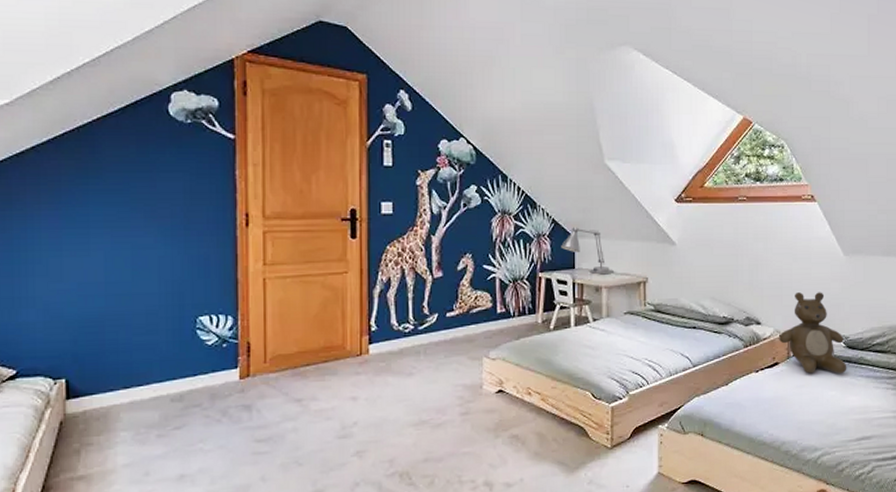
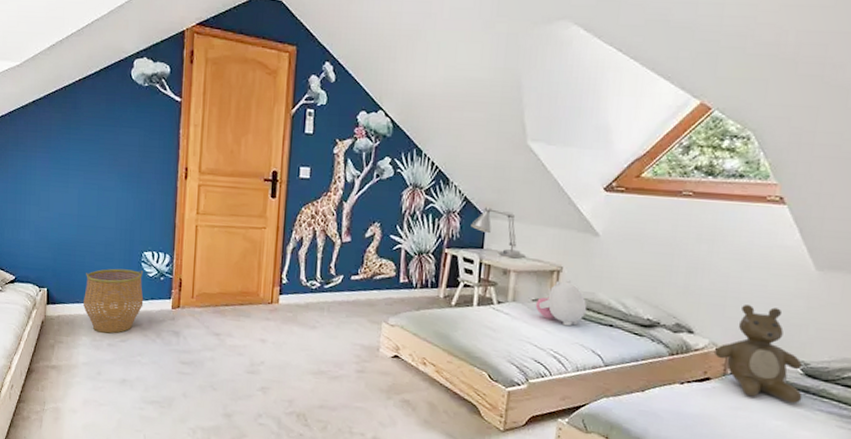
basket: none [120,340,202,423] -> present [83,268,144,334]
plush toy: none [627,290,673,334] -> present [535,280,587,326]

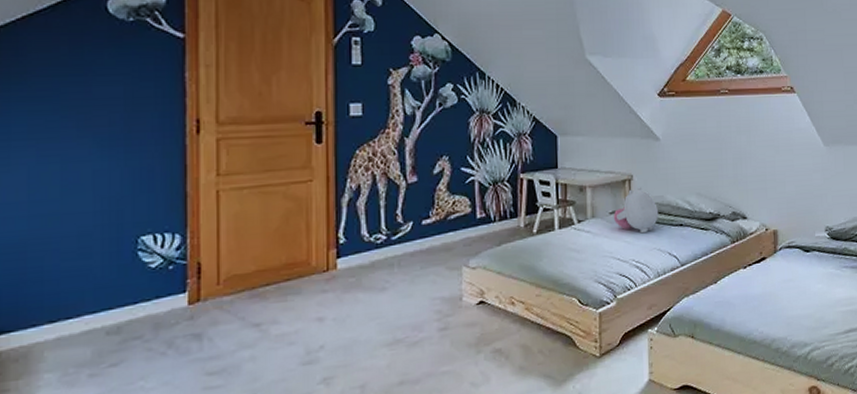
basket: present [83,268,144,334] -> none [44,262,144,362]
desk lamp: present [471,207,525,259] -> none [543,125,598,174]
teddy bear: present [715,305,803,403] -> none [765,183,832,267]

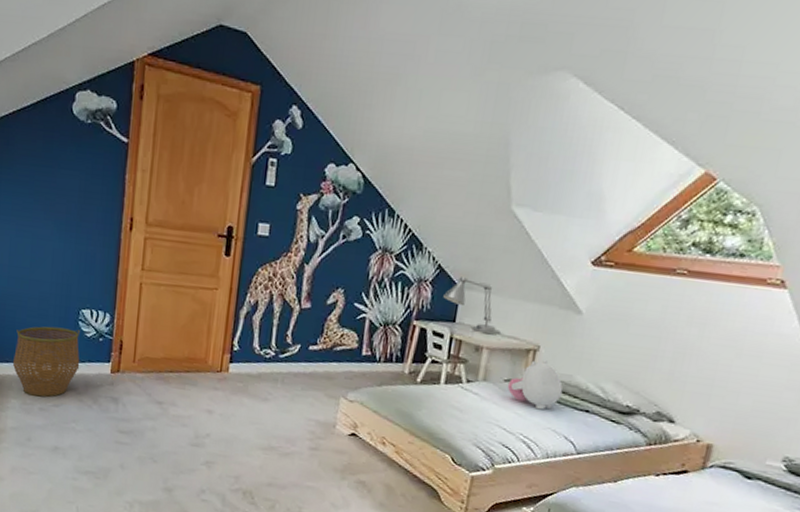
basket: none [44,262,144,362] -> present [13,326,80,397]
desk lamp: none [543,125,598,174] -> present [443,277,500,335]

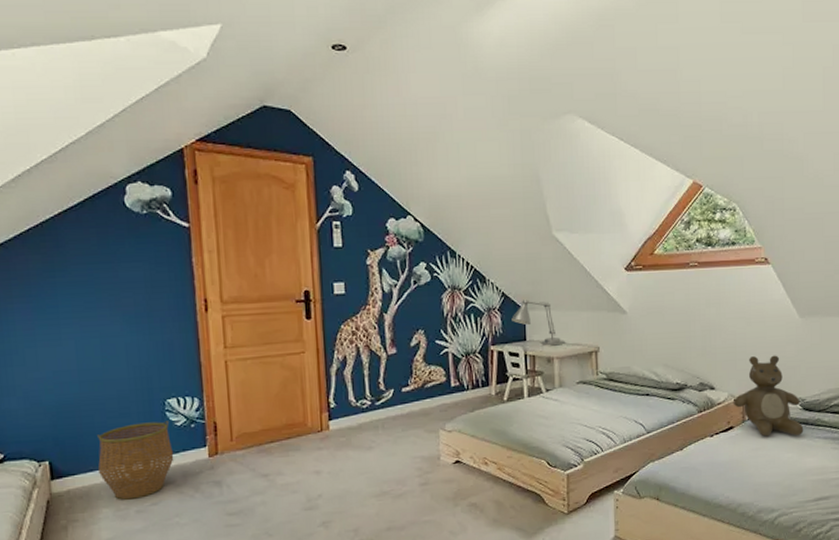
plush toy: present [507,360,563,410] -> none [580,358,625,402]
teddy bear: none [695,395,787,501] -> present [734,355,804,437]

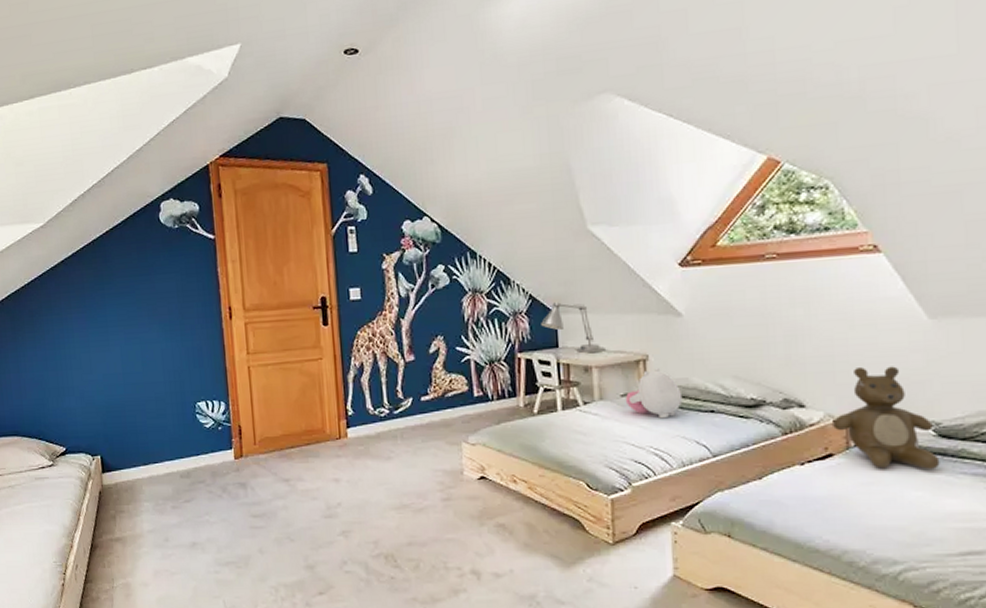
basket: present [97,421,174,500] -> none [139,423,204,495]
plush toy: none [580,358,625,402] -> present [625,368,683,419]

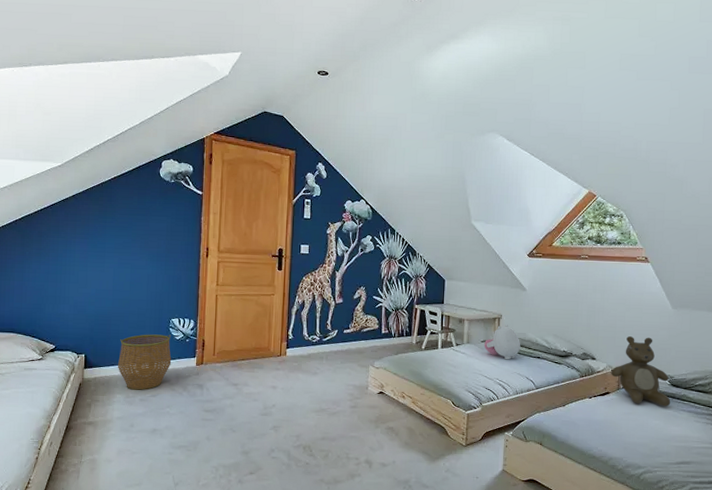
basket: none [139,423,204,495] -> present [118,334,172,390]
desk lamp: present [541,302,605,354] -> none [434,272,475,310]

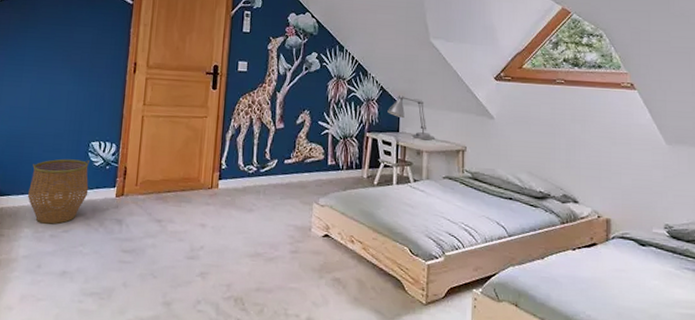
desk lamp: none [434,272,475,310] -> present [387,95,435,140]
plush toy: present [484,325,521,360] -> none [446,158,490,201]
teddy bear: present [611,336,671,407] -> none [597,176,671,263]

